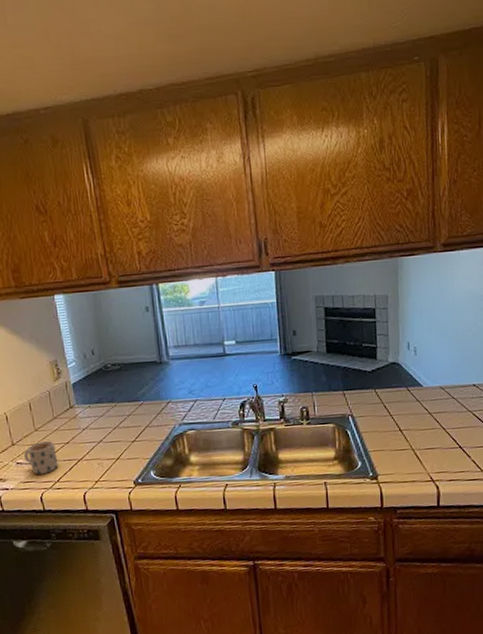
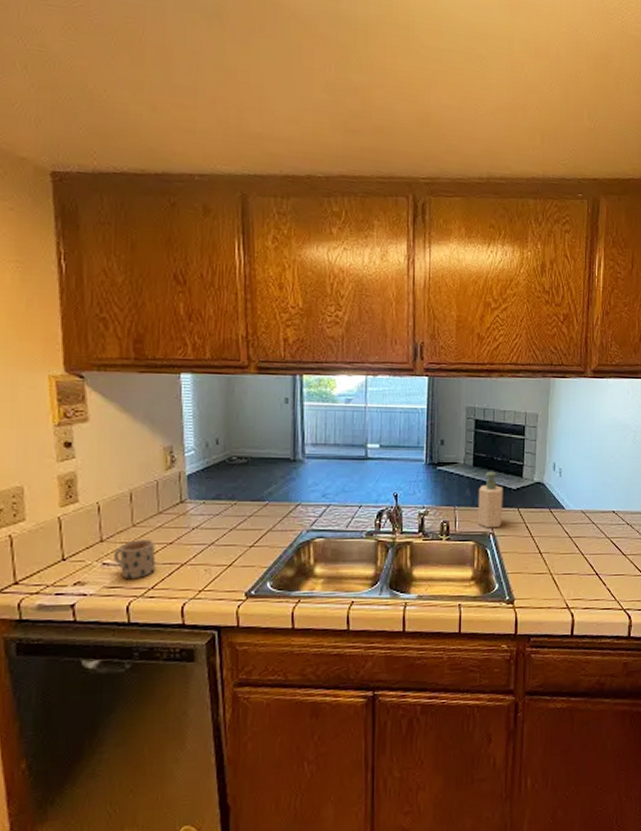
soap bottle: none [333,356,360,411] -> present [477,471,504,528]

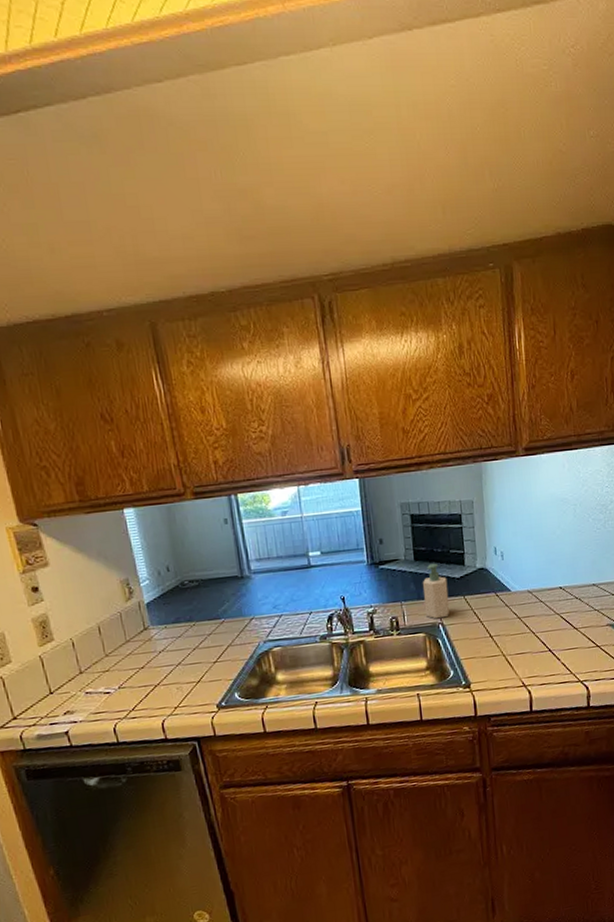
mug: present [114,538,156,580] -> none [94,666,133,705]

